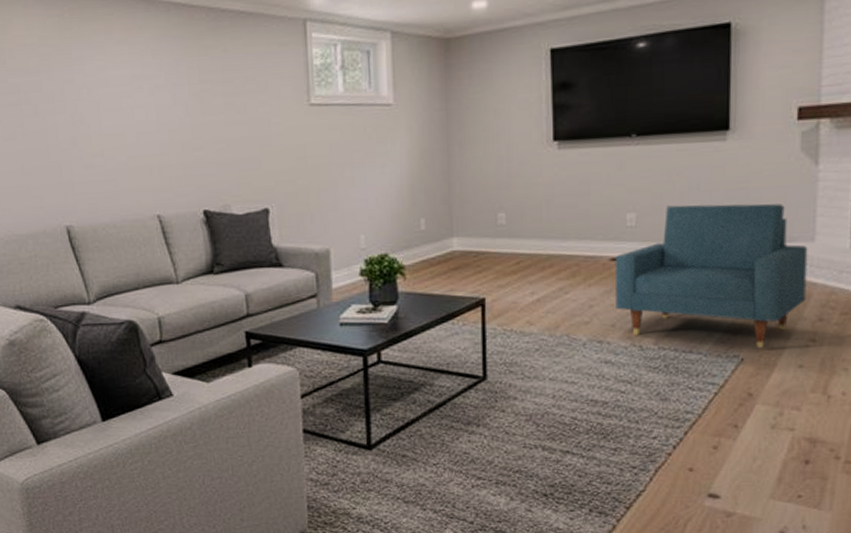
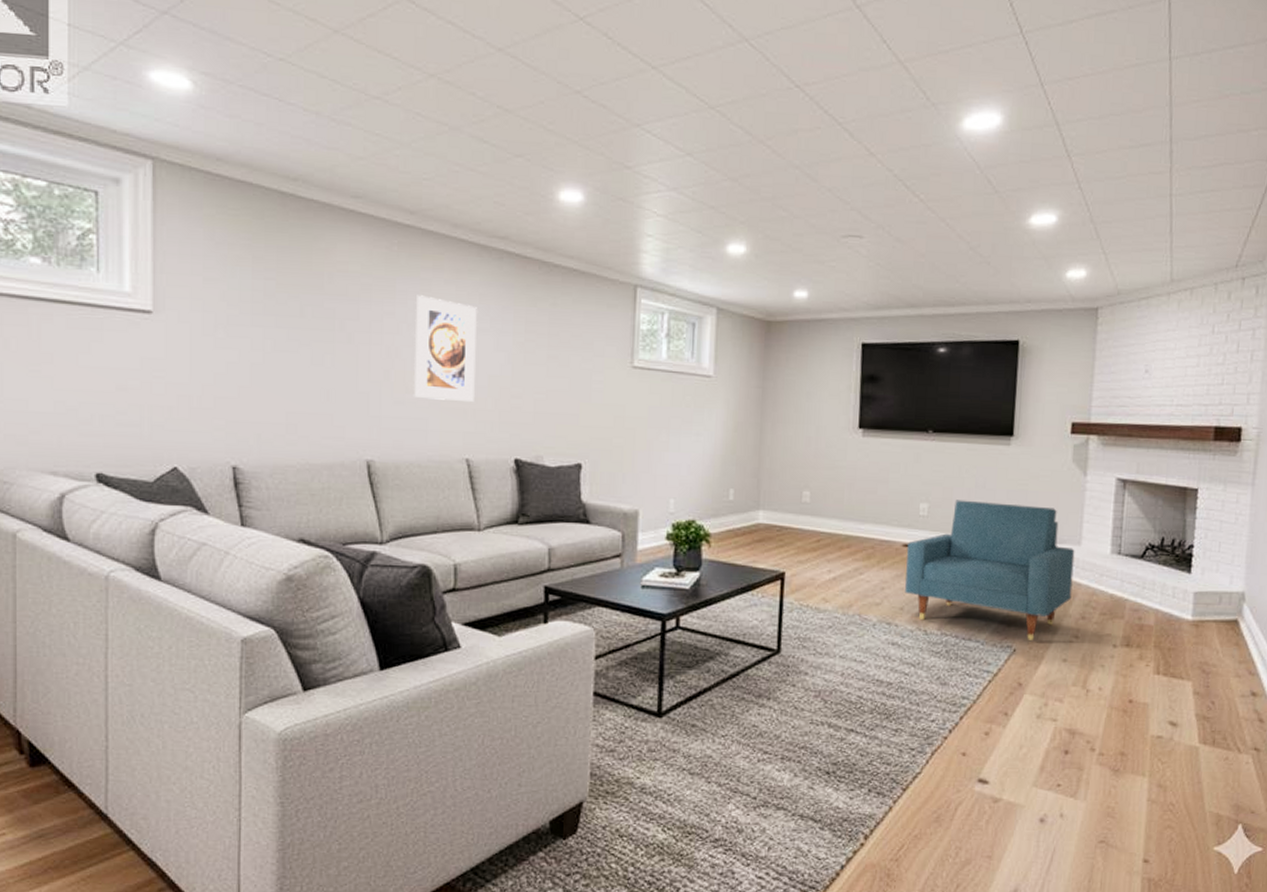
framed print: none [92,58,159,161] -> present [414,295,477,403]

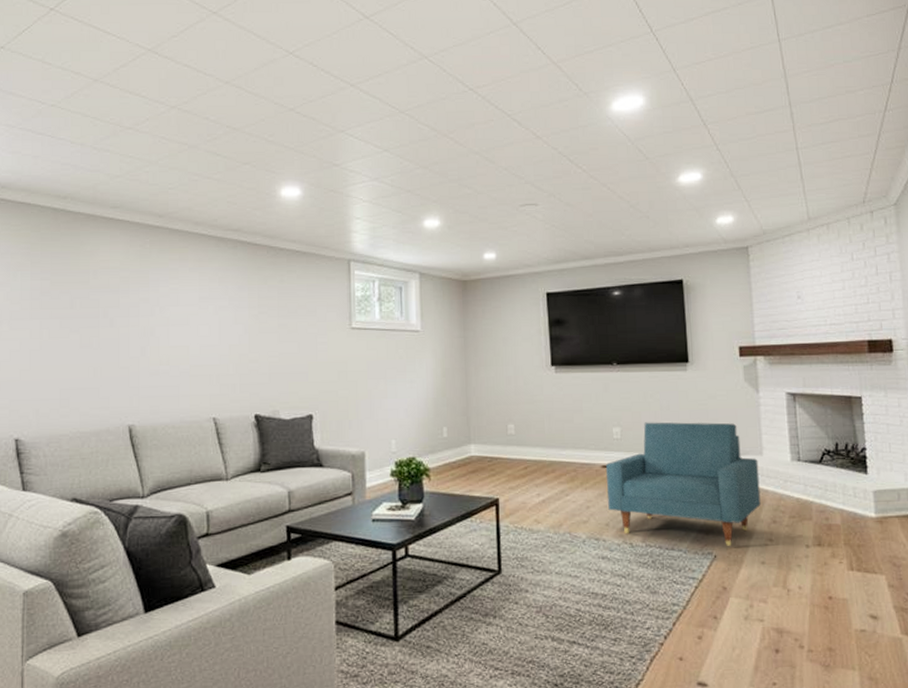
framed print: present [414,295,477,403] -> none [167,282,218,369]

